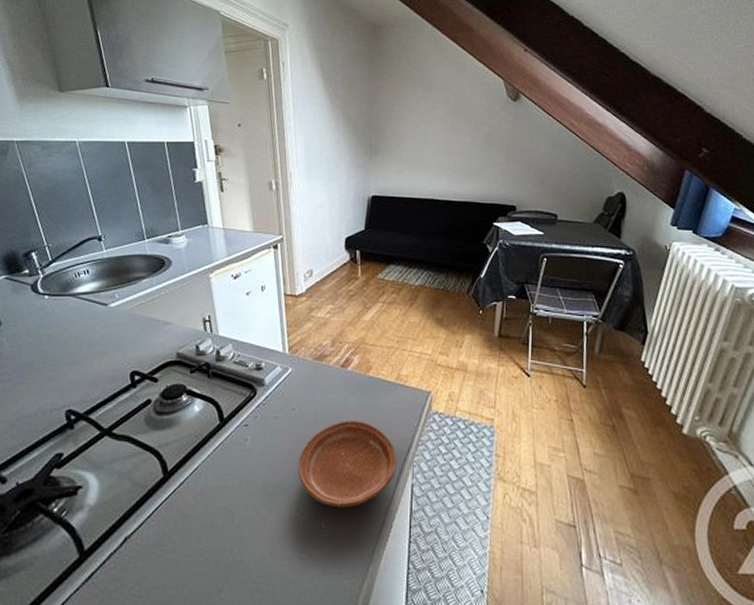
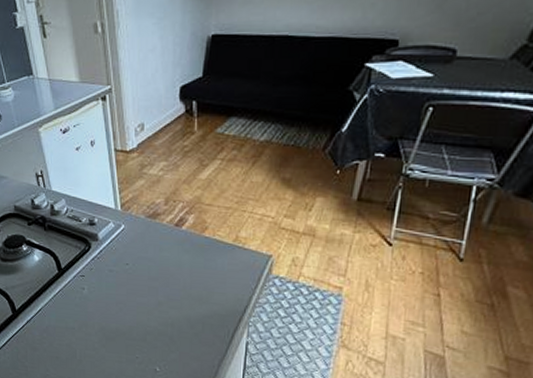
plate: present [298,421,397,508] -> none [132,278,232,357]

